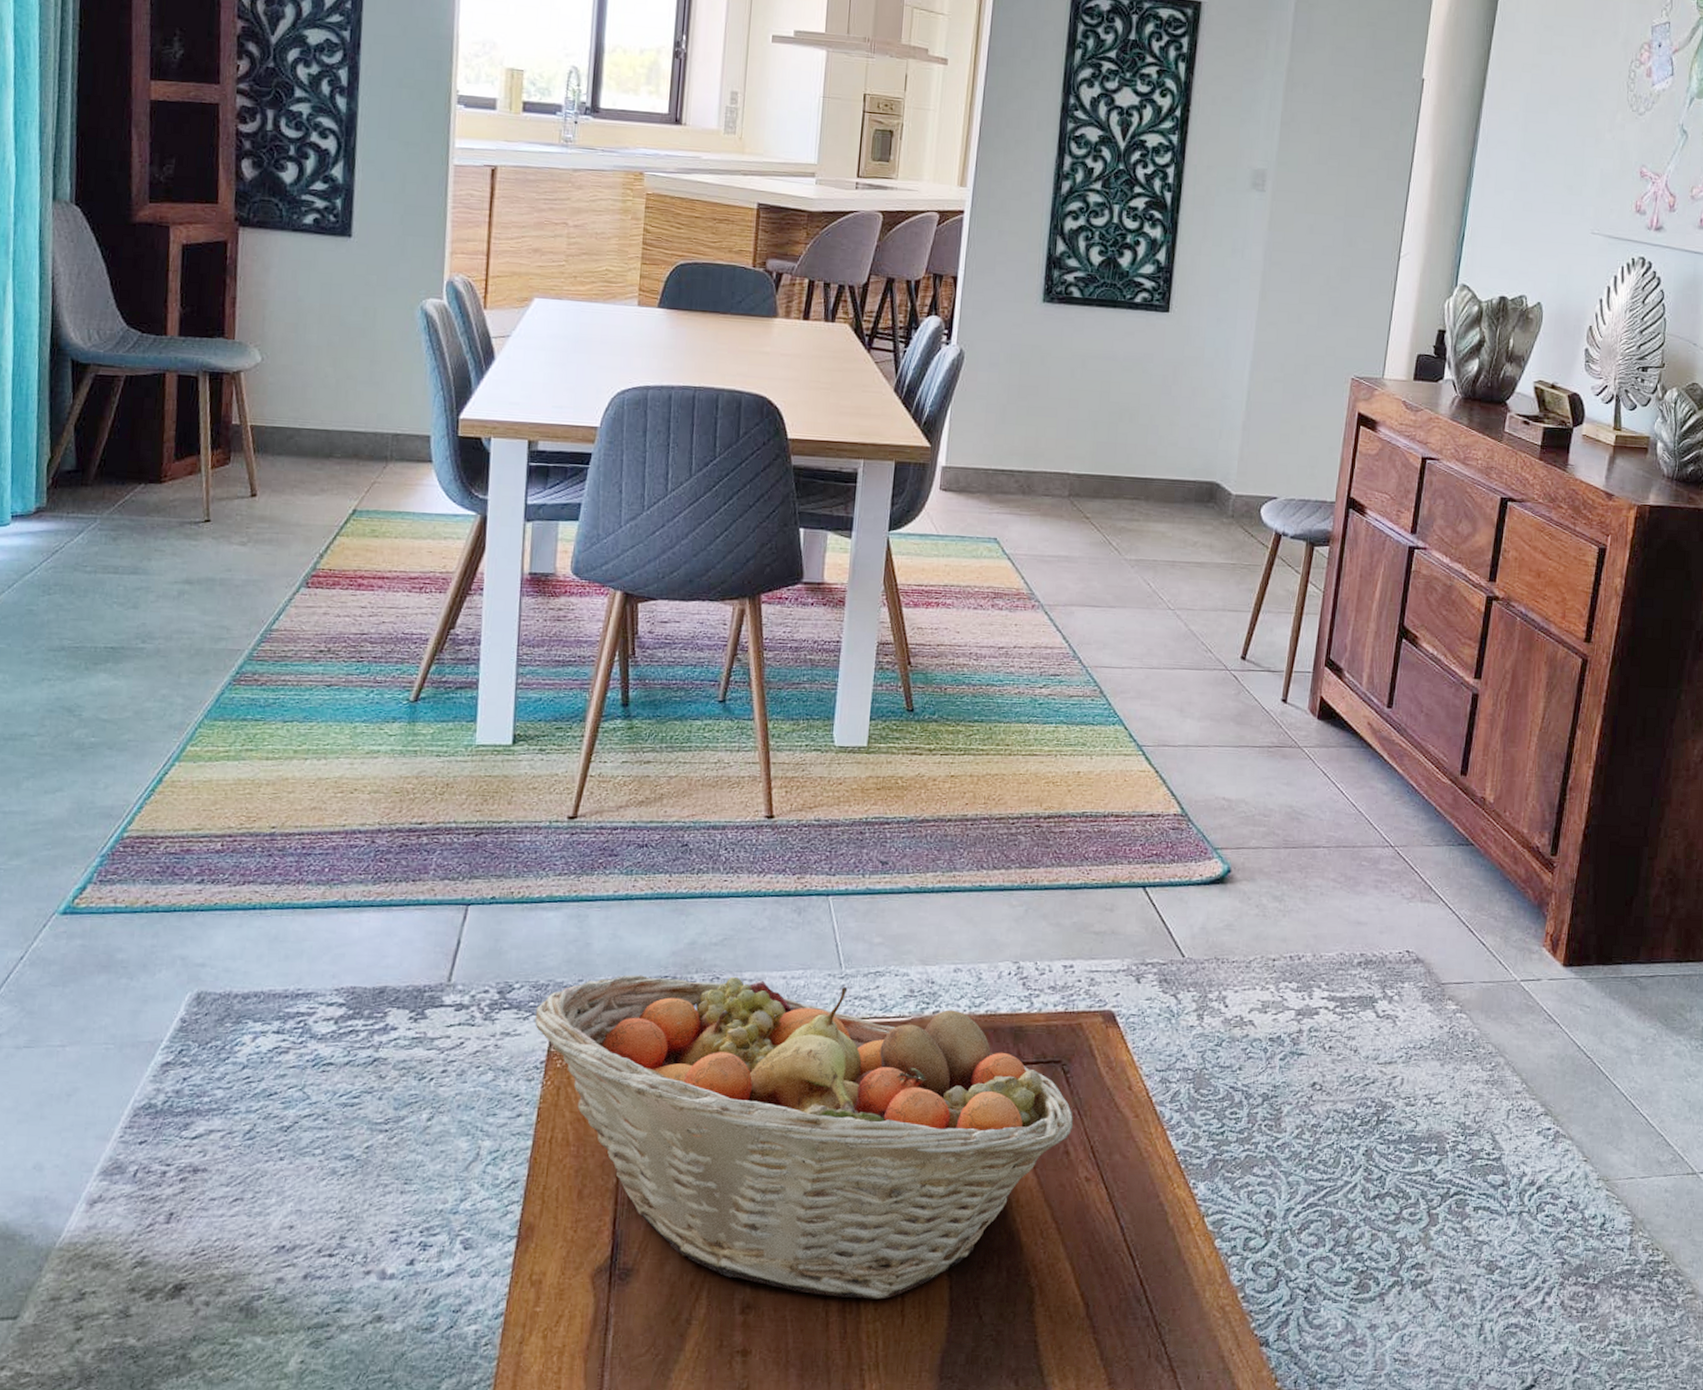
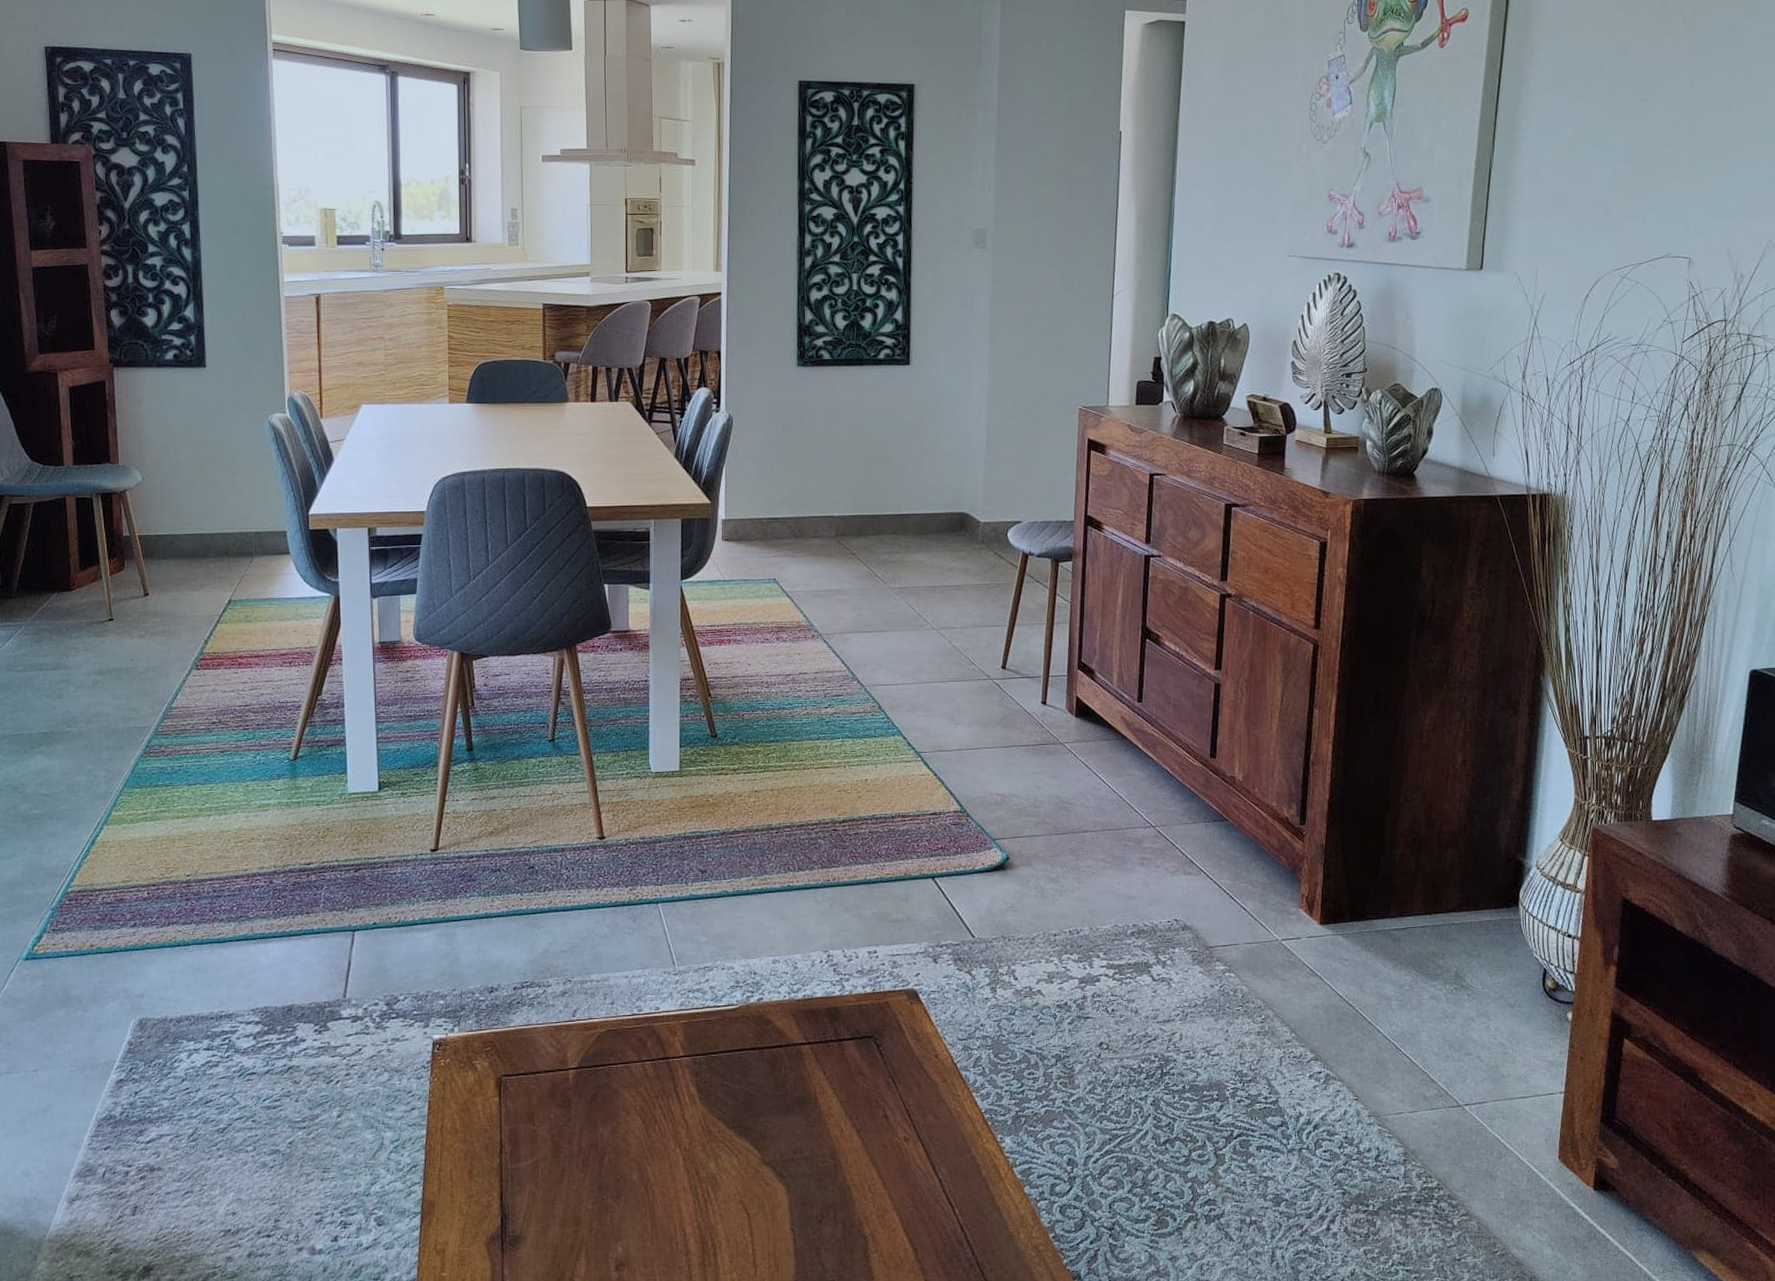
fruit basket: present [535,974,1073,1300] -> none [419,979,889,1253]

